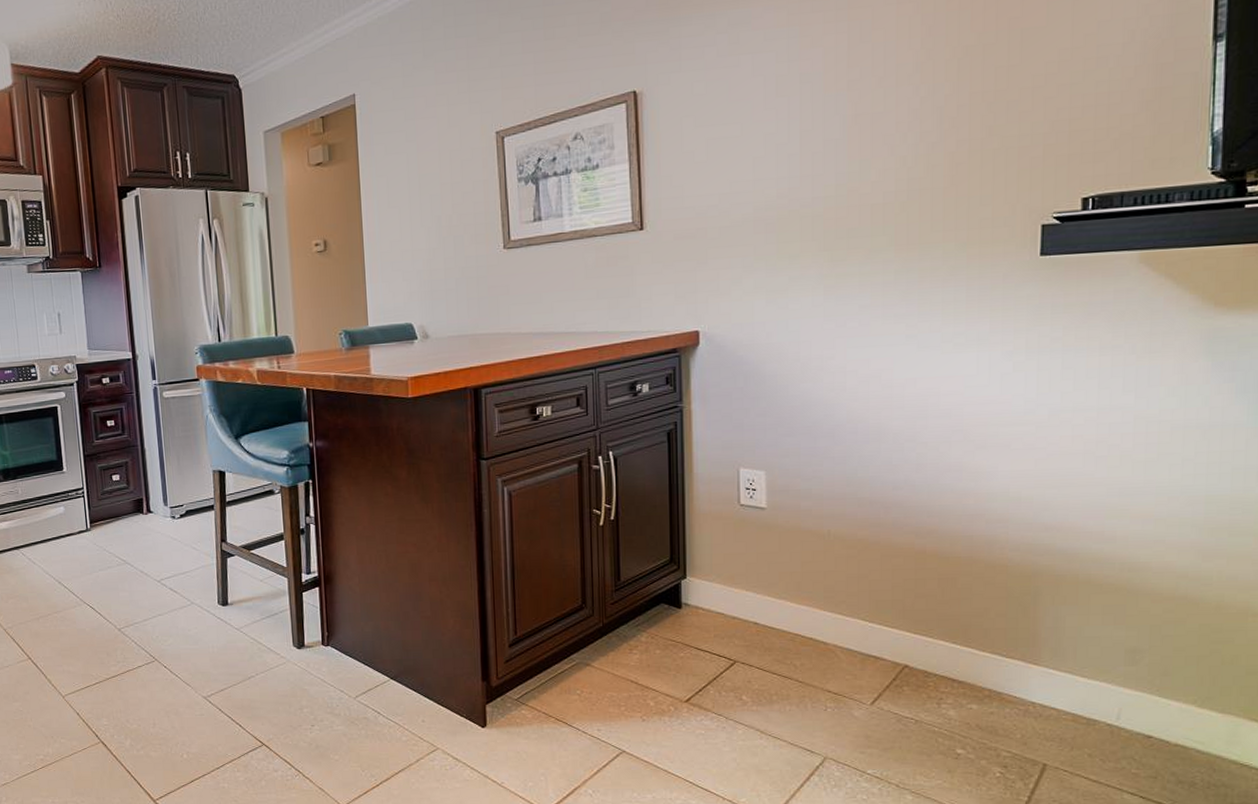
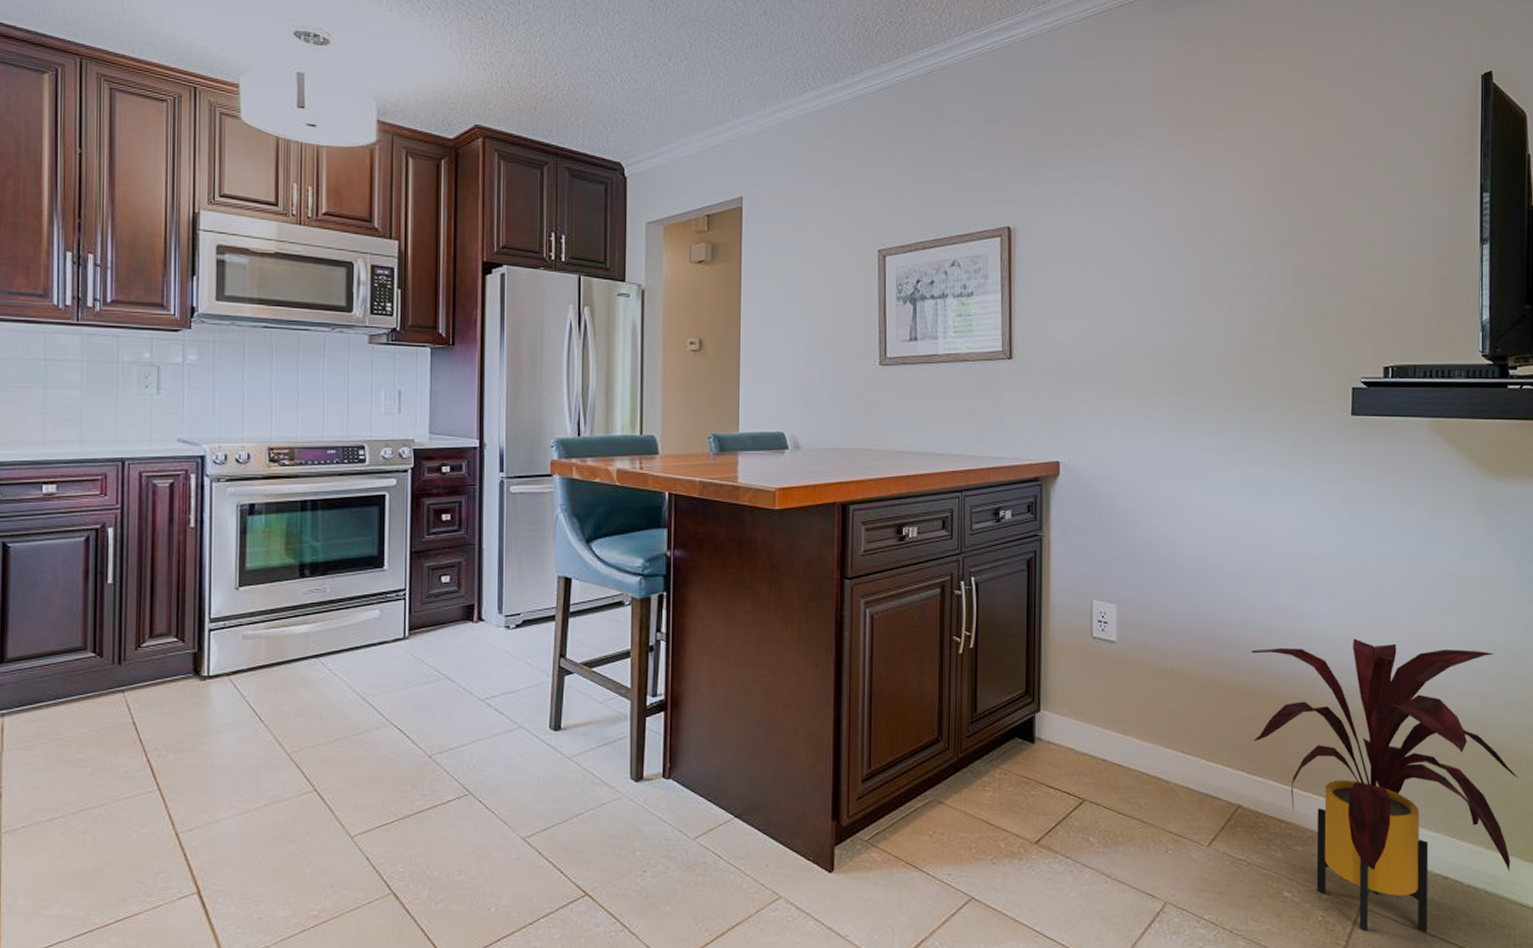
house plant: none [918,494,1243,790] -> present [1251,638,1518,932]

